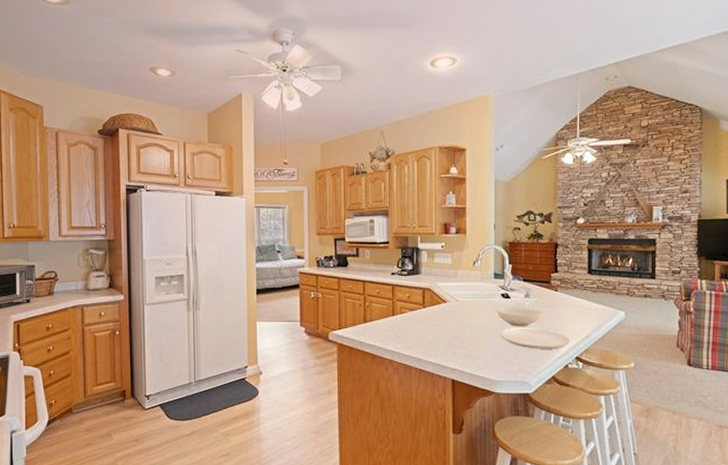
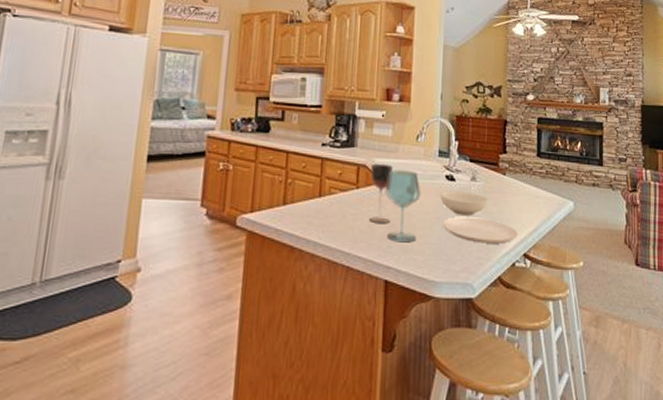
wineglass: none [435,286,454,336] -> present [369,163,393,224]
wine glass: none [448,291,480,350] -> present [385,170,421,243]

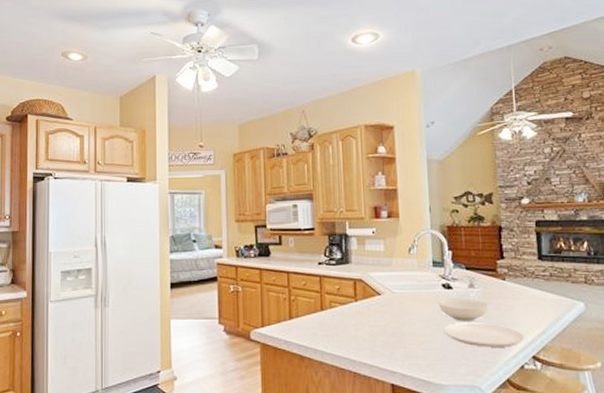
wineglass: present [369,163,393,224] -> none [367,277,391,333]
wine glass: present [385,170,421,243] -> none [382,282,419,349]

